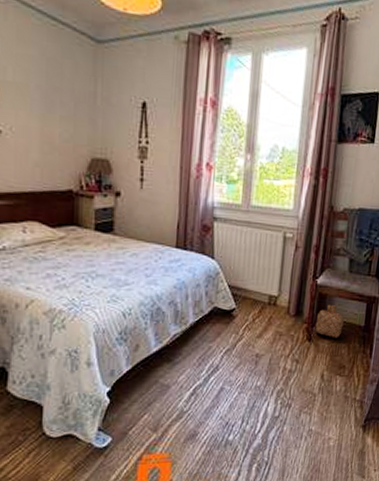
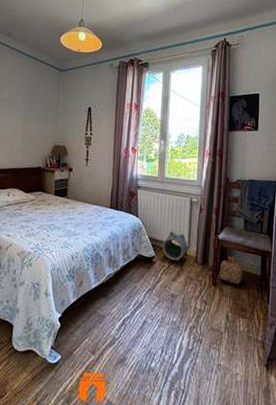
air purifier: none [245,273,279,314] -> present [162,229,188,262]

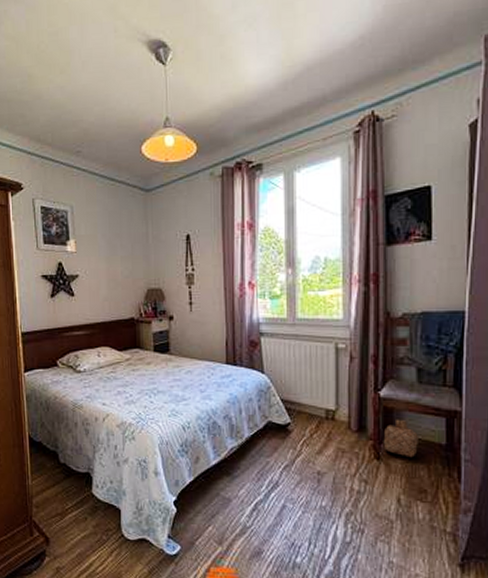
air purifier: present [162,229,188,262] -> none [299,387,336,429]

